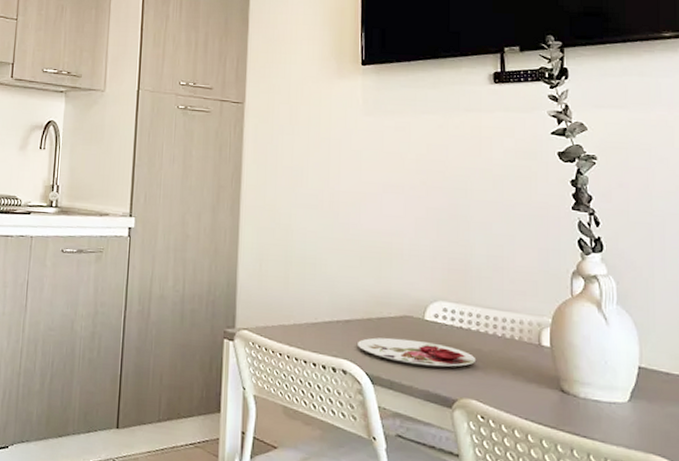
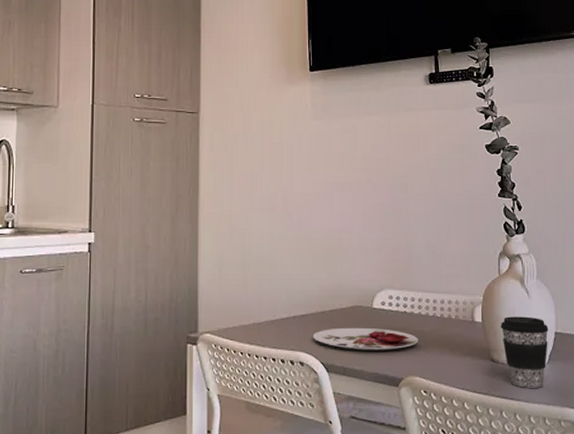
coffee cup: none [572,343,631,428] -> present [500,316,549,388]

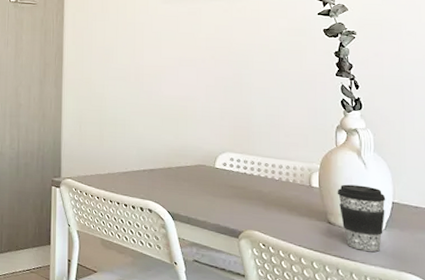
plate: present [313,327,419,350] -> none [161,182,258,206]

